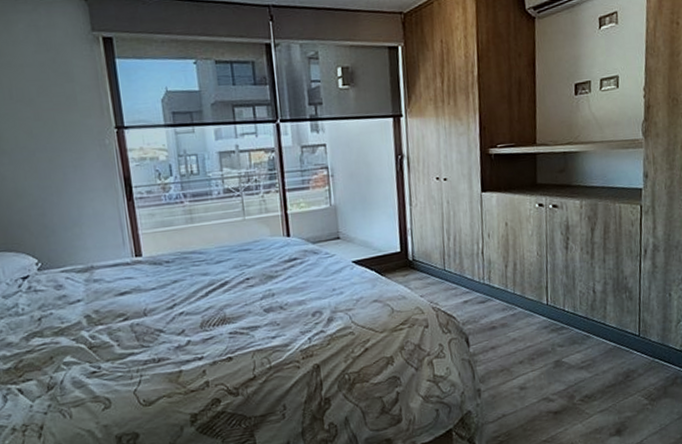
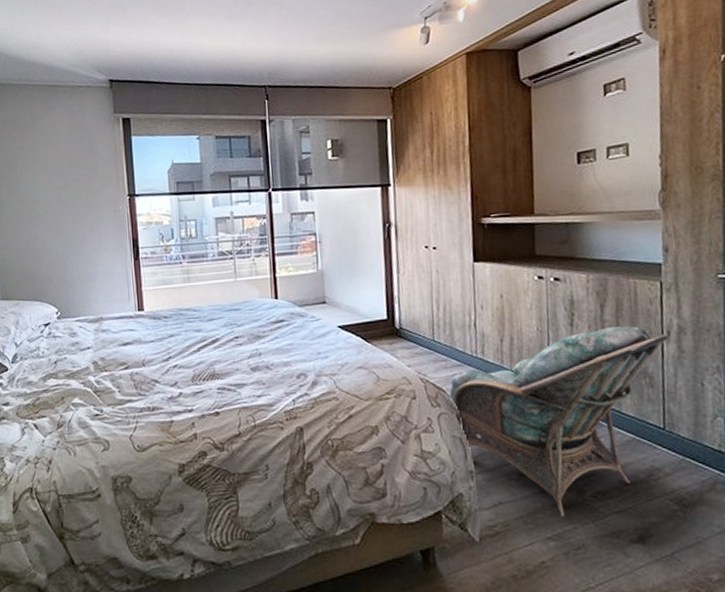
armchair: none [459,246,645,422] -> present [449,326,668,518]

